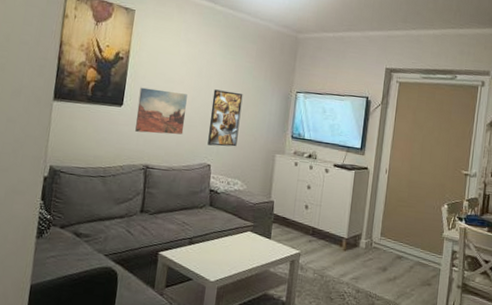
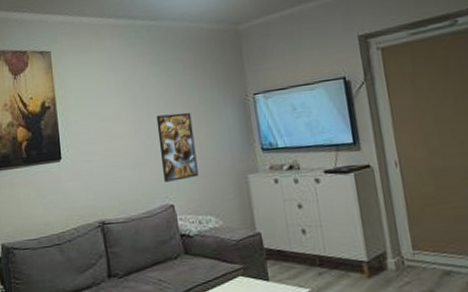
wall art: present [135,87,187,135] -> none [75,129,134,185]

